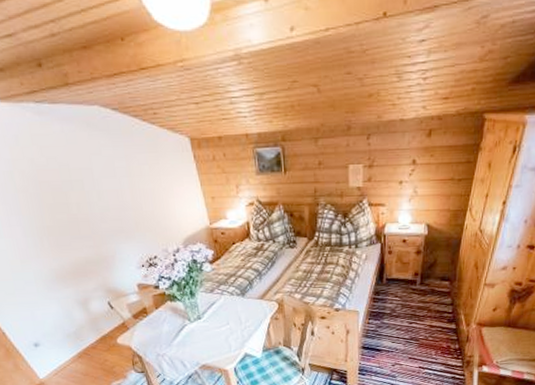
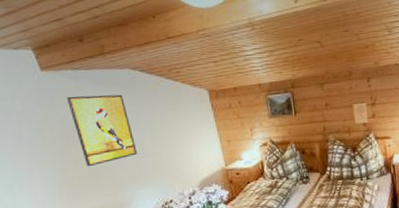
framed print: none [33,135,116,217] -> present [67,94,137,167]

